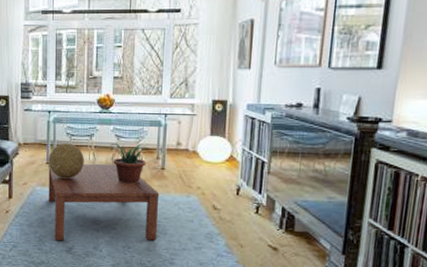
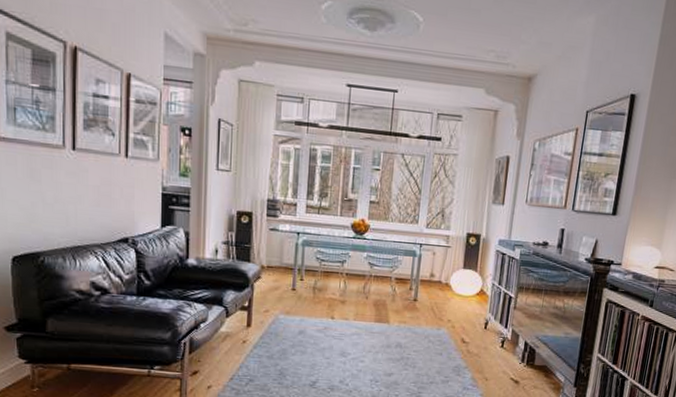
decorative sphere: present [48,142,84,180] -> none [294,268,334,308]
coffee table: present [48,163,160,241] -> none [292,290,411,374]
potted plant: present [110,144,149,184] -> none [362,272,403,315]

